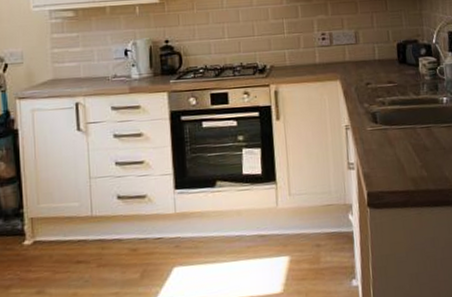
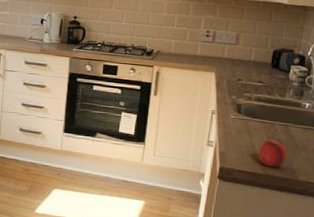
fruit: none [404,146,437,180] -> present [258,138,288,168]

